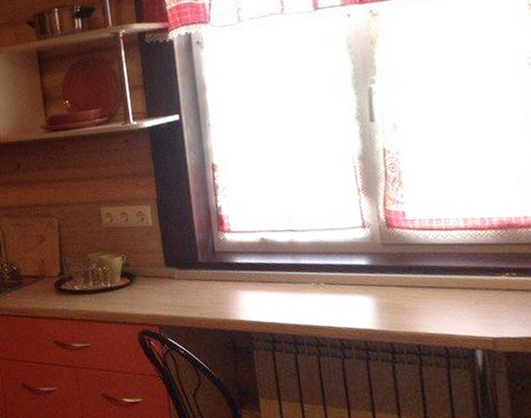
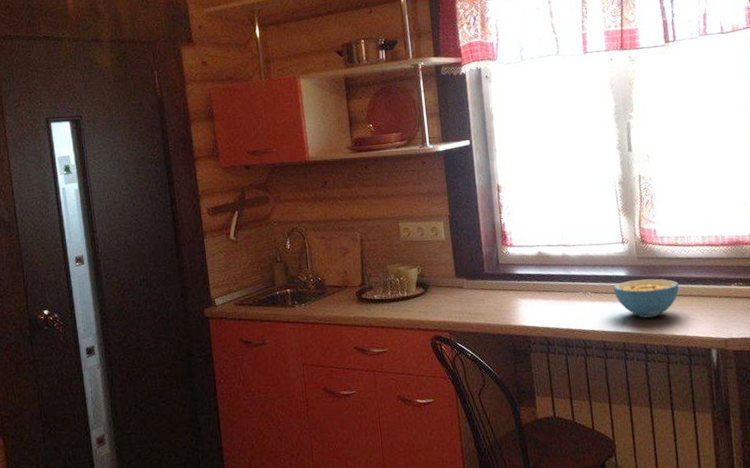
cereal bowl: none [352,268,435,313] -> present [613,278,679,318]

